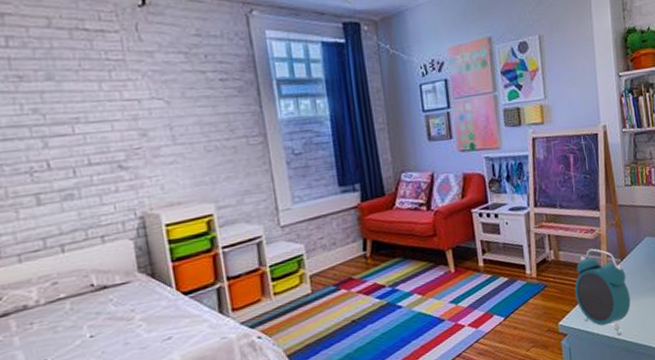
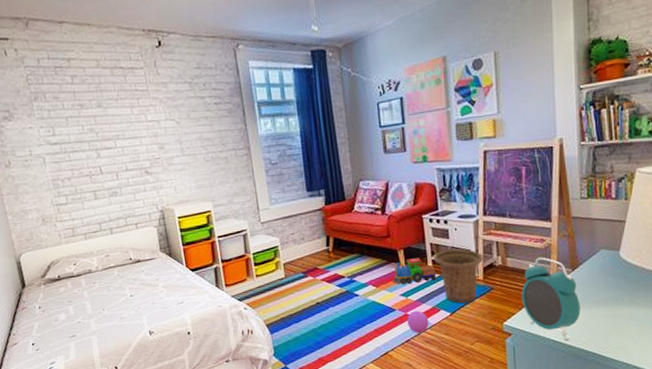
toy train: none [440,257,489,290] -> present [392,258,437,285]
ball: none [458,318,482,345] -> present [407,310,429,333]
basket: none [484,244,536,307] -> present [434,248,483,304]

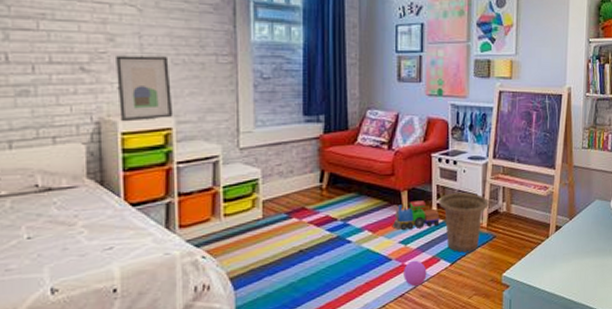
picture frame: none [167,156,211,208] -> present [116,55,174,121]
alarm clock: present [521,257,581,341] -> none [522,205,574,292]

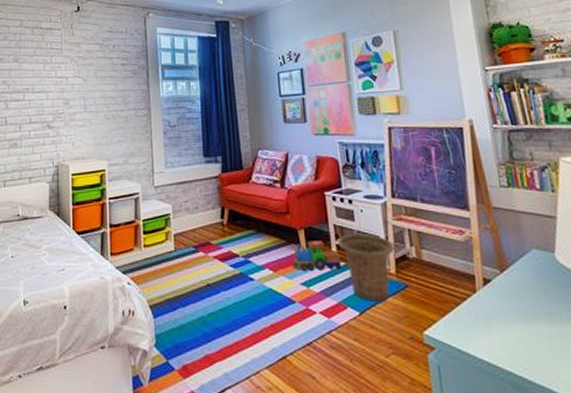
picture frame: present [116,55,174,121] -> none [69,113,106,164]
ball: present [404,260,427,286] -> none [309,305,335,334]

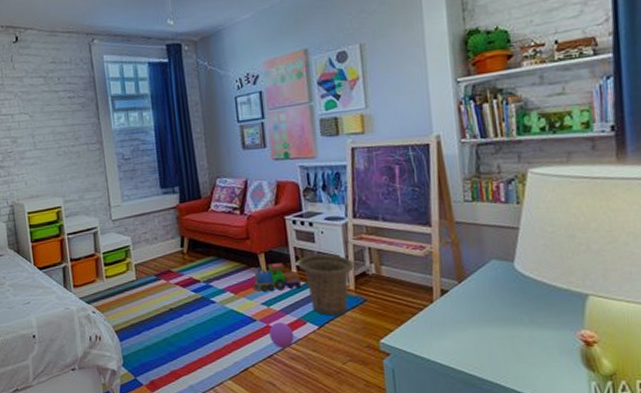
ball: none [309,305,335,334] -> present [269,322,294,348]

